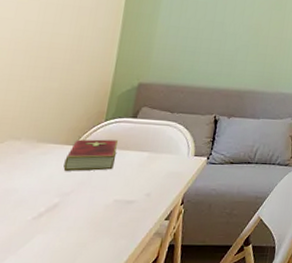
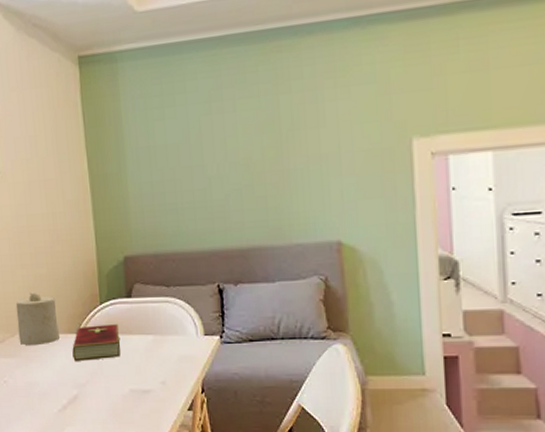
candle: none [8,102,61,153] -> present [15,292,60,345]

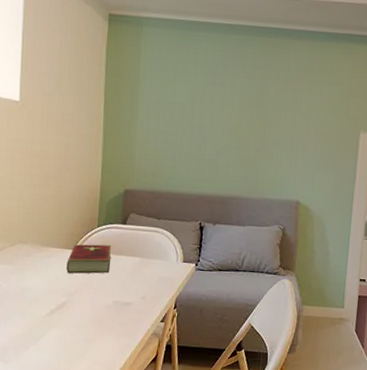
candle: present [15,292,60,345] -> none [18,209,58,256]

